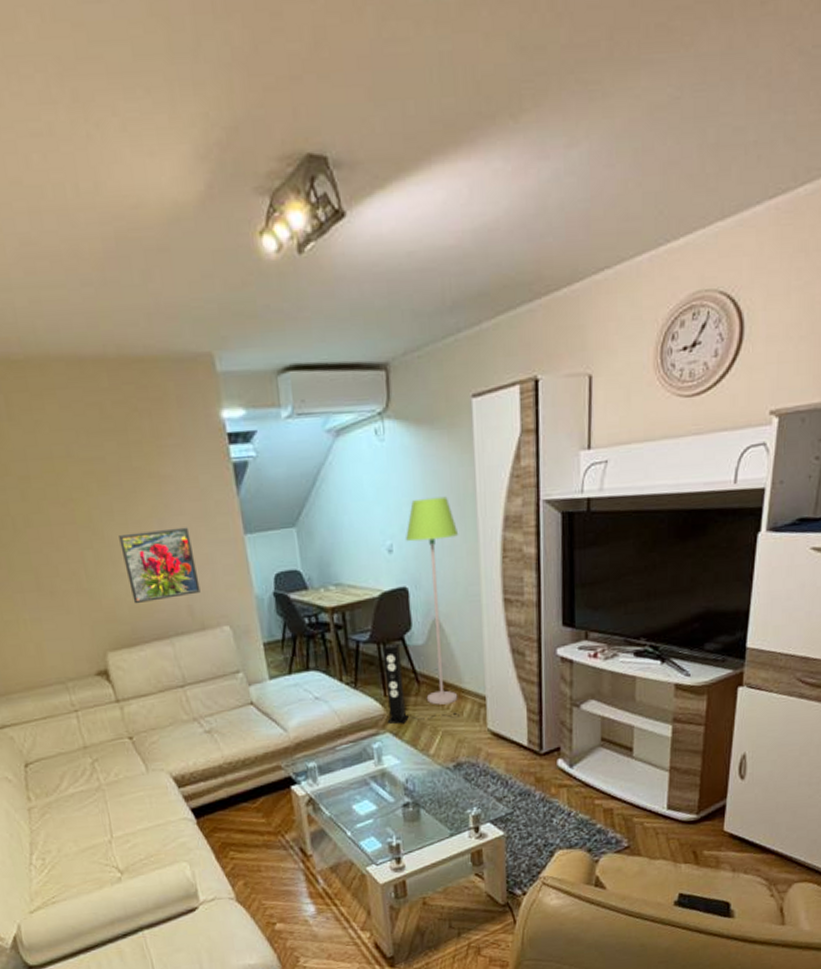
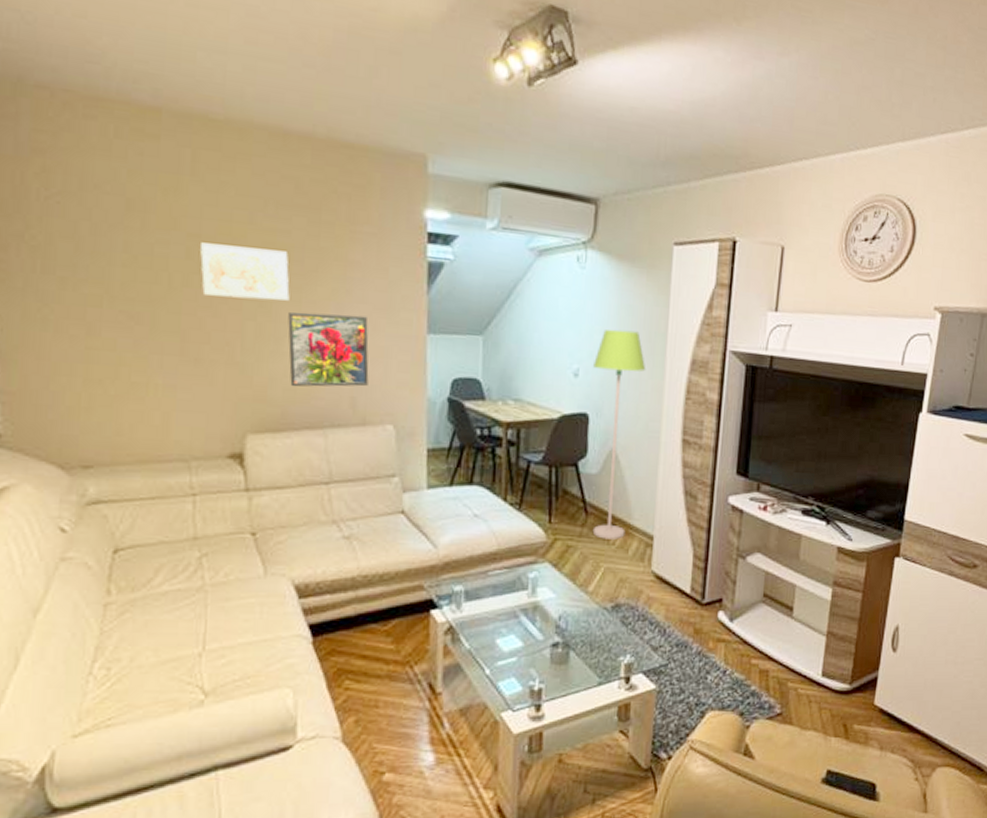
wall art: none [31,477,117,532] -> present [200,242,290,301]
speaker: present [383,643,459,724] -> none [548,468,624,555]

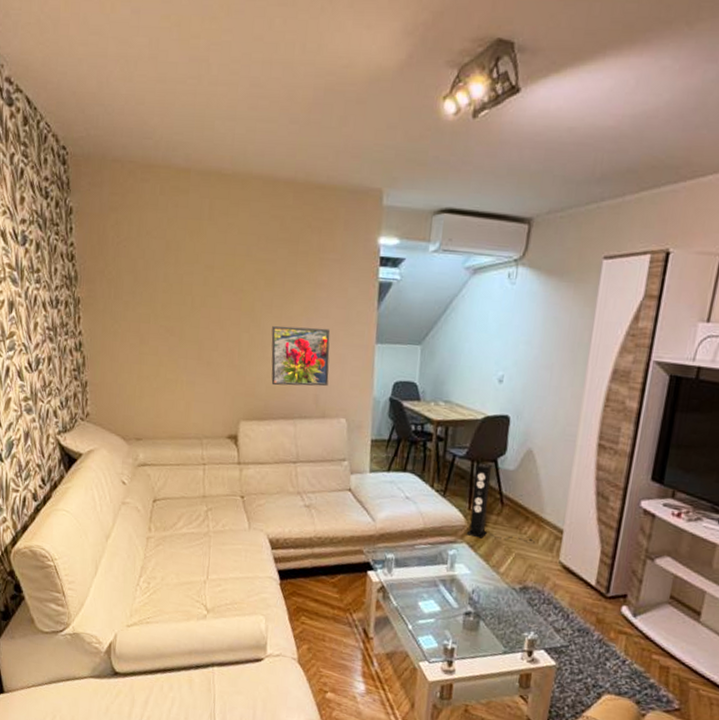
wall art: present [200,242,290,301] -> none [213,272,274,317]
speaker: none [548,468,624,555] -> present [466,462,535,544]
floor lamp: present [592,329,646,540] -> none [506,340,567,530]

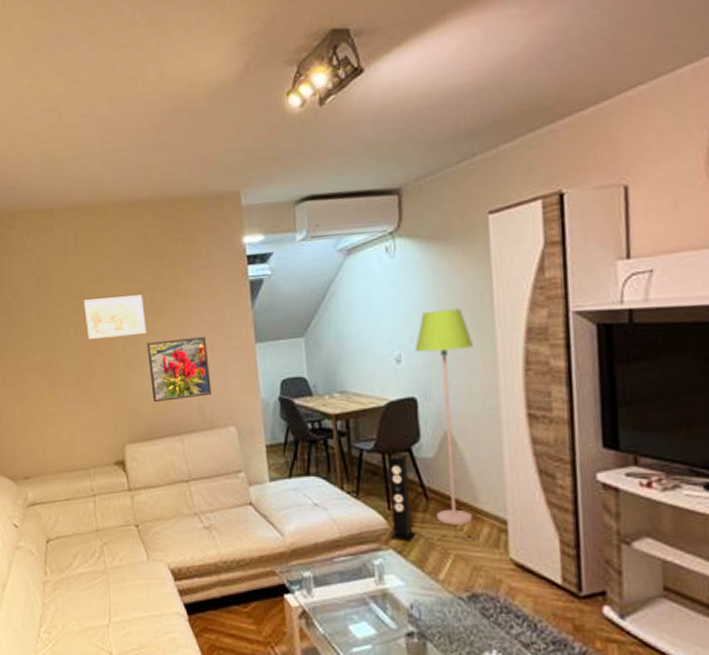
wall art: none [213,272,274,317] -> present [84,295,147,339]
floor lamp: none [506,340,567,530] -> present [415,308,474,525]

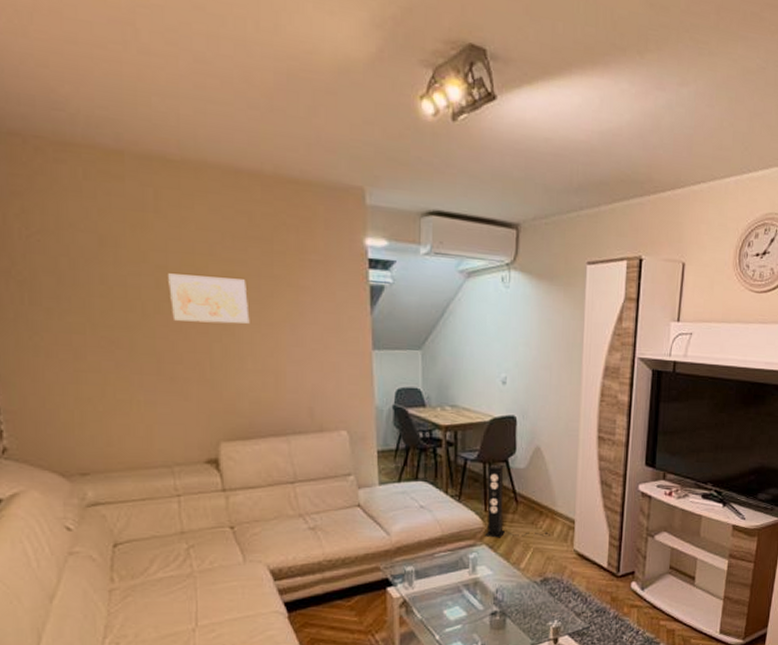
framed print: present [147,336,212,403] -> none [250,333,323,400]
floor lamp: present [415,308,474,525] -> none [519,341,565,524]

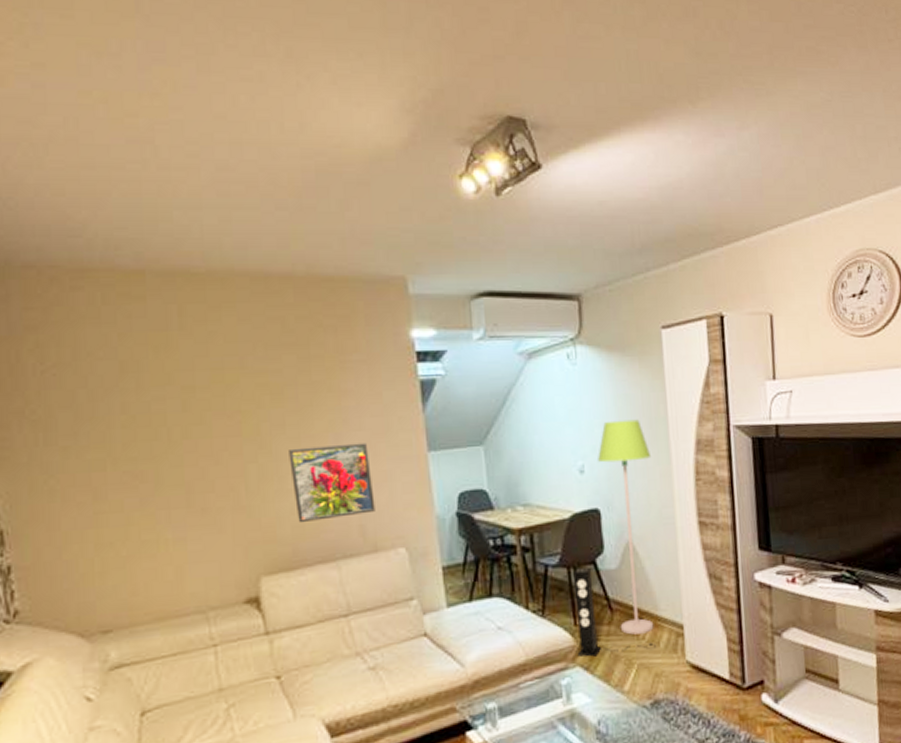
wall art: present [168,273,250,324] -> none [196,390,288,444]
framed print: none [250,333,323,400] -> present [289,443,375,524]
floor lamp: none [519,341,565,524] -> present [598,419,654,635]

